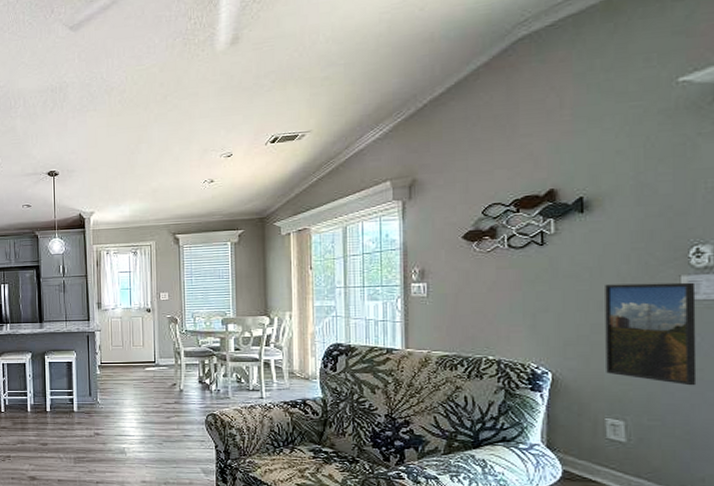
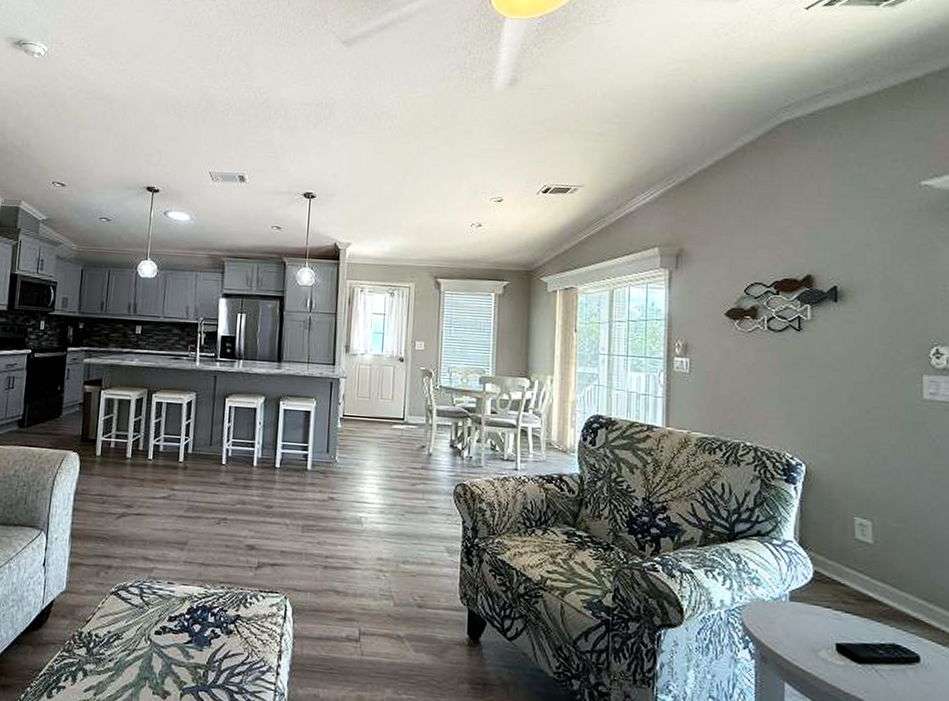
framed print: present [605,282,697,386] -> none [855,377,937,489]

